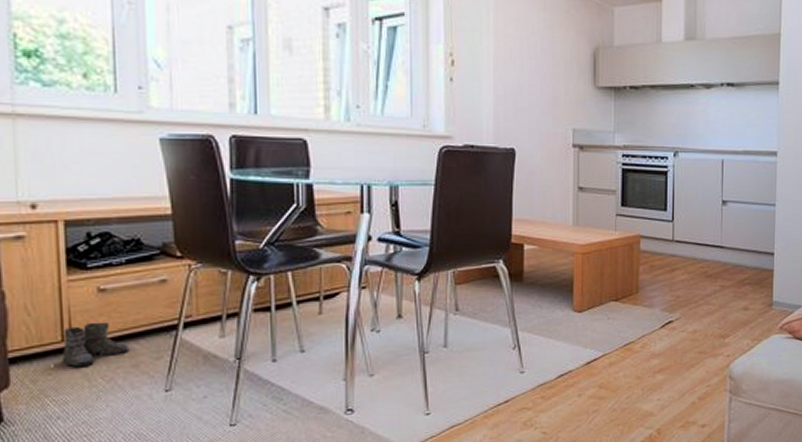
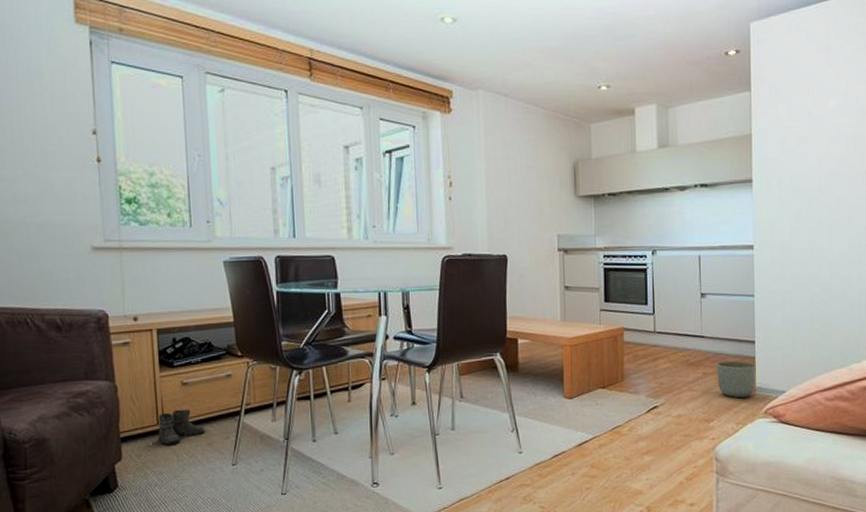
planter: none [735,273,774,312] -> present [717,360,756,398]

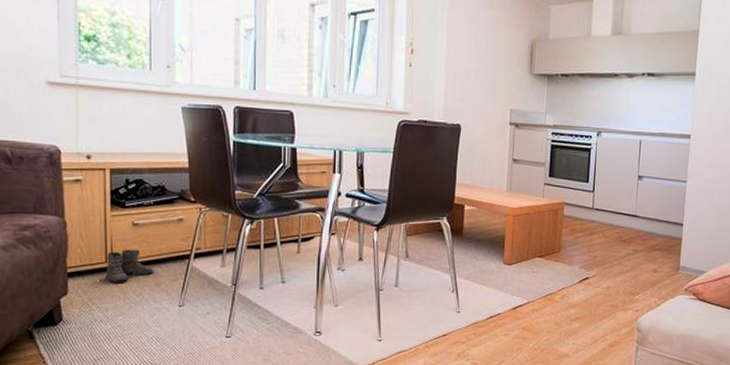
planter: present [717,360,756,398] -> none [646,240,682,275]

